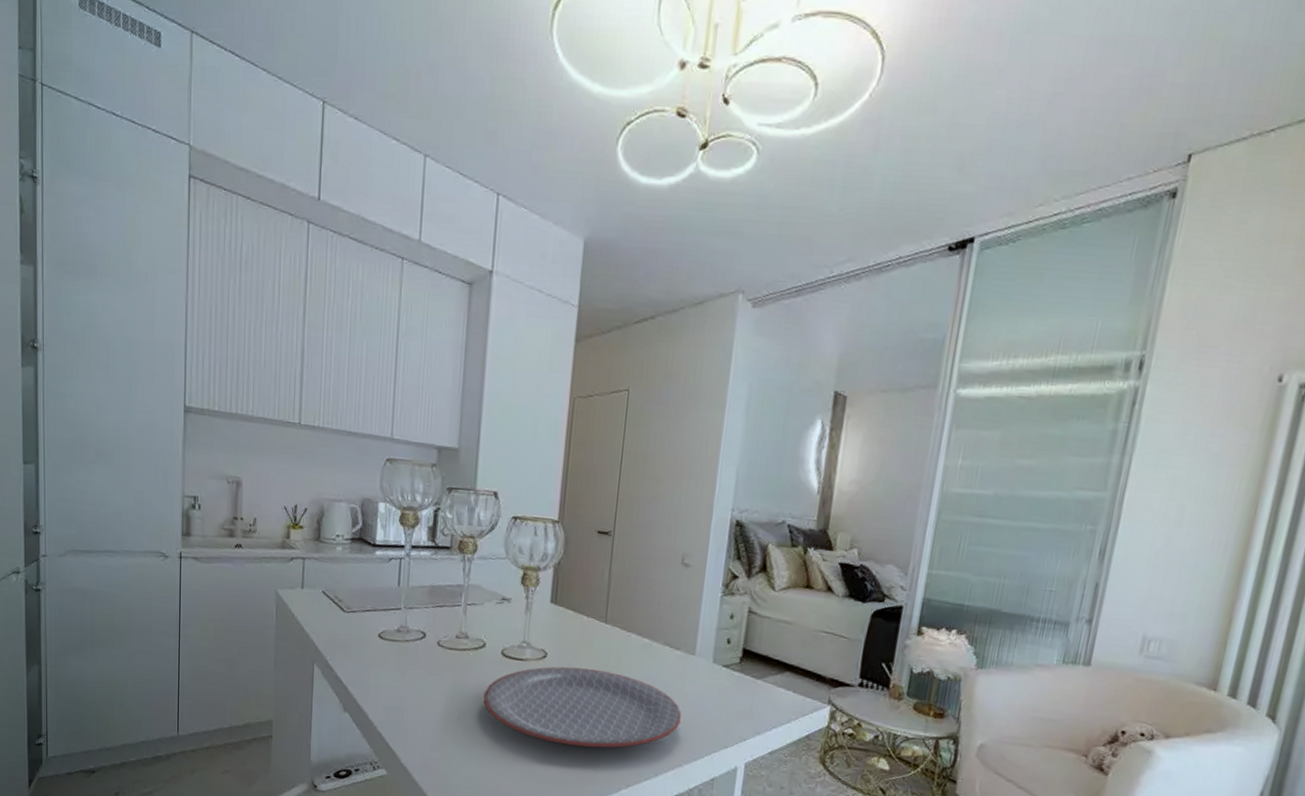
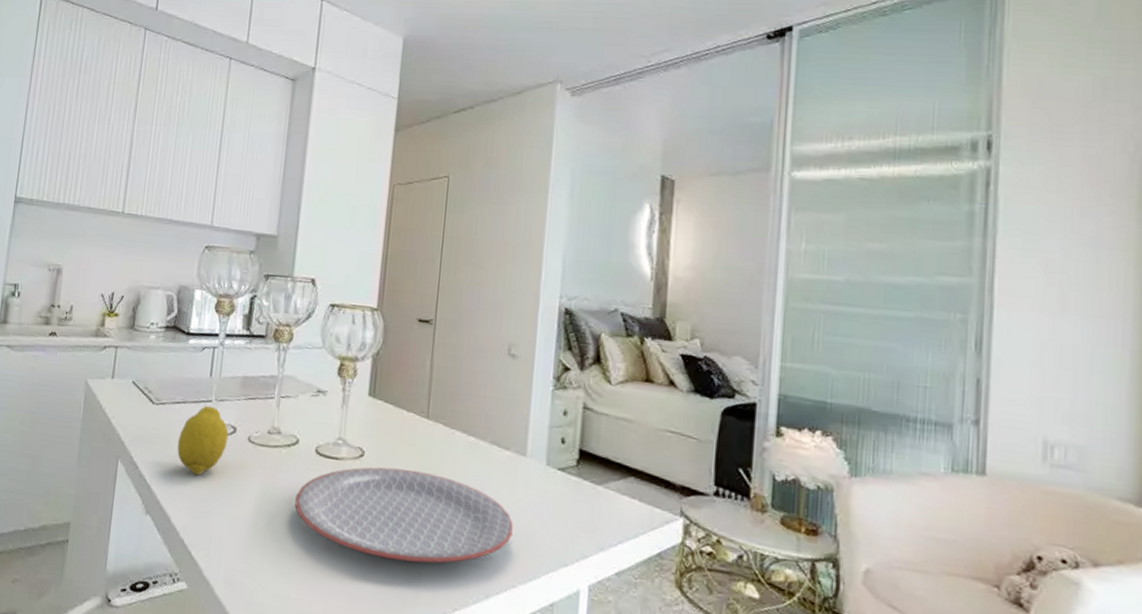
fruit: none [370,613,419,677] -> present [177,405,229,476]

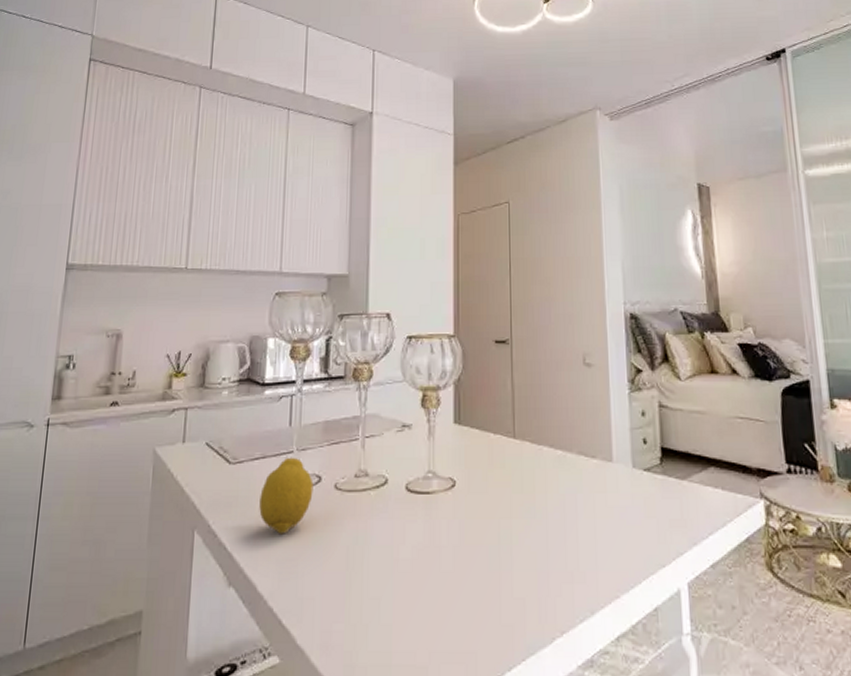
plate: present [294,467,513,564] -> none [389,494,609,591]

